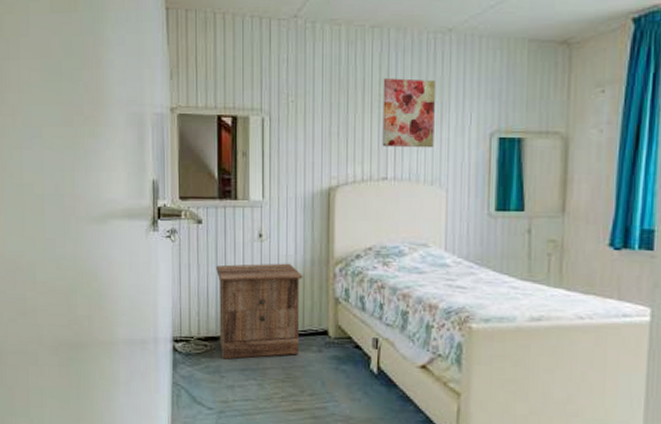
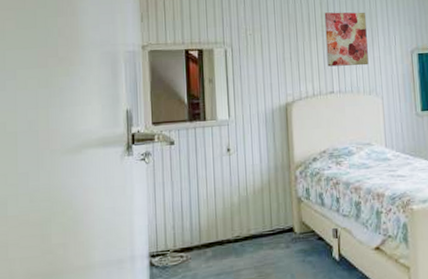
nightstand: present [216,263,303,359] -> none [189,171,270,267]

